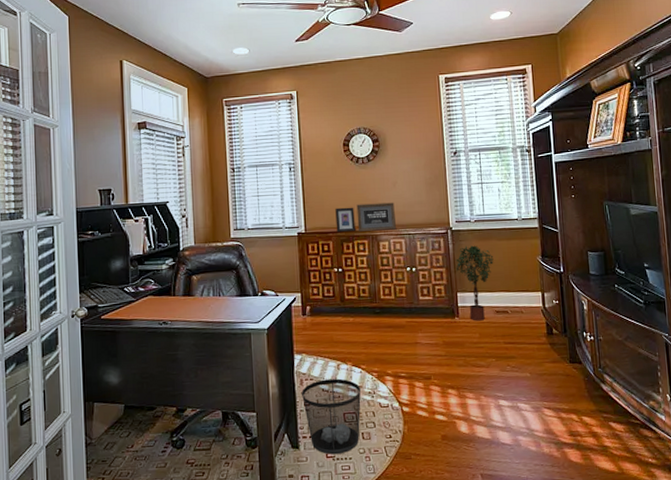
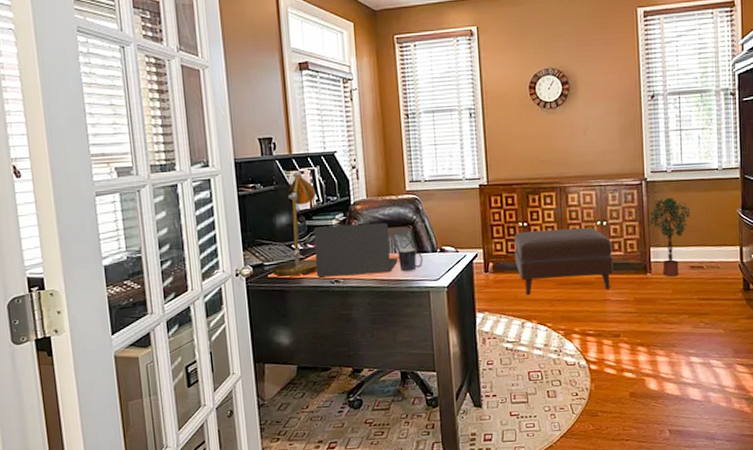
desk lamp: none [105,219,149,318] -> present [271,171,317,277]
laptop: none [145,267,222,319] -> present [314,222,398,278]
mug: none [221,291,245,316] -> present [397,248,423,273]
waste bin: present [301,378,361,454] -> none [483,337,547,412]
ottoman: none [330,273,424,337] -> present [514,227,614,295]
picture frame: present [335,207,356,233] -> none [520,156,542,185]
picture frame: present [356,202,397,232] -> none [543,151,587,183]

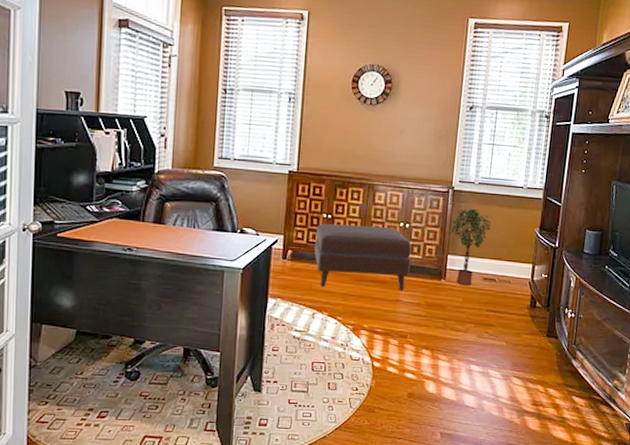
desk lamp: present [271,171,317,277] -> none [62,131,120,240]
laptop: present [314,222,398,278] -> none [109,191,196,247]
mug: present [397,248,423,273] -> none [196,224,222,250]

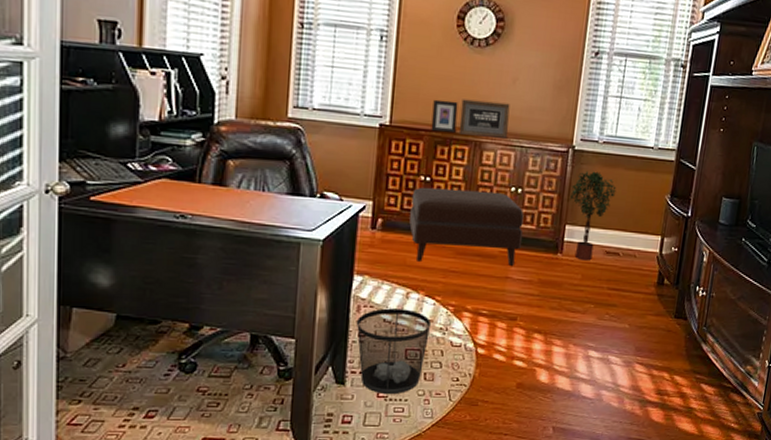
waste bin: none [270,326,334,401] -> present [356,308,432,393]
picture frame: none [331,149,354,178] -> present [431,99,458,134]
picture frame: none [354,148,398,181] -> present [458,99,510,139]

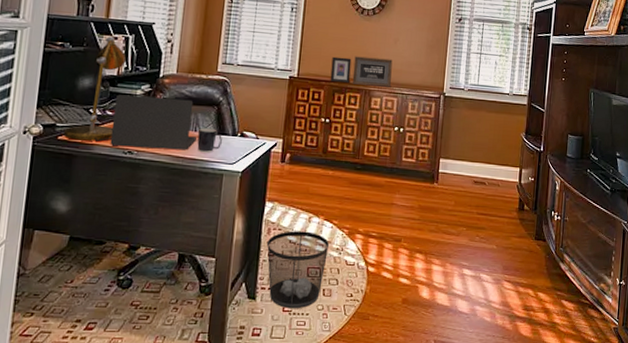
desk lamp: none [96,70,170,205] -> present [63,36,127,143]
laptop: none [156,145,265,214] -> present [110,94,197,151]
mug: none [266,187,297,218] -> present [197,128,222,153]
ottoman: present [409,187,524,266] -> none [312,127,406,194]
potted tree: present [569,171,617,261] -> none [442,113,481,189]

